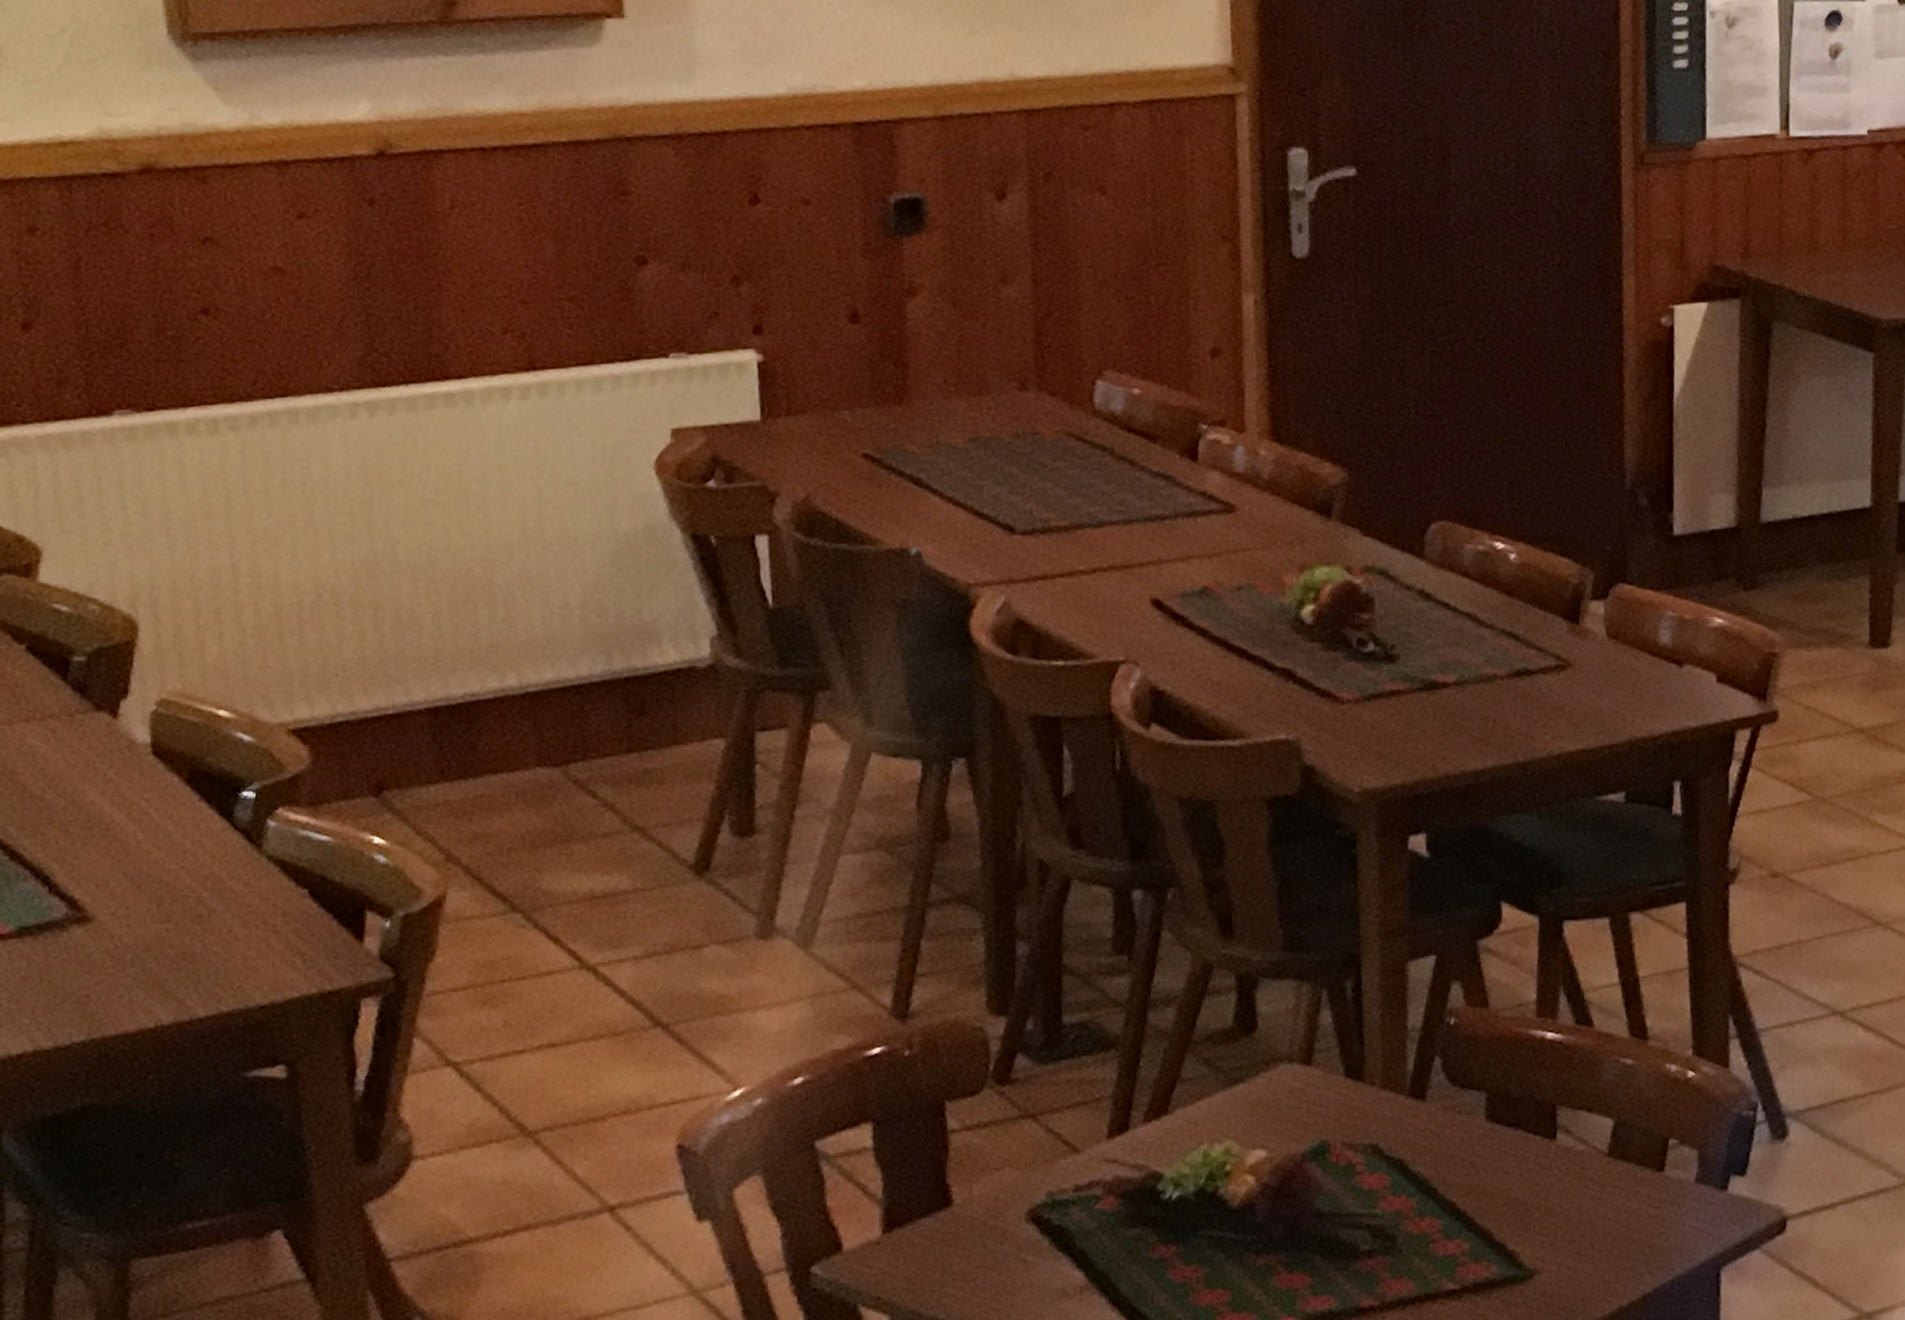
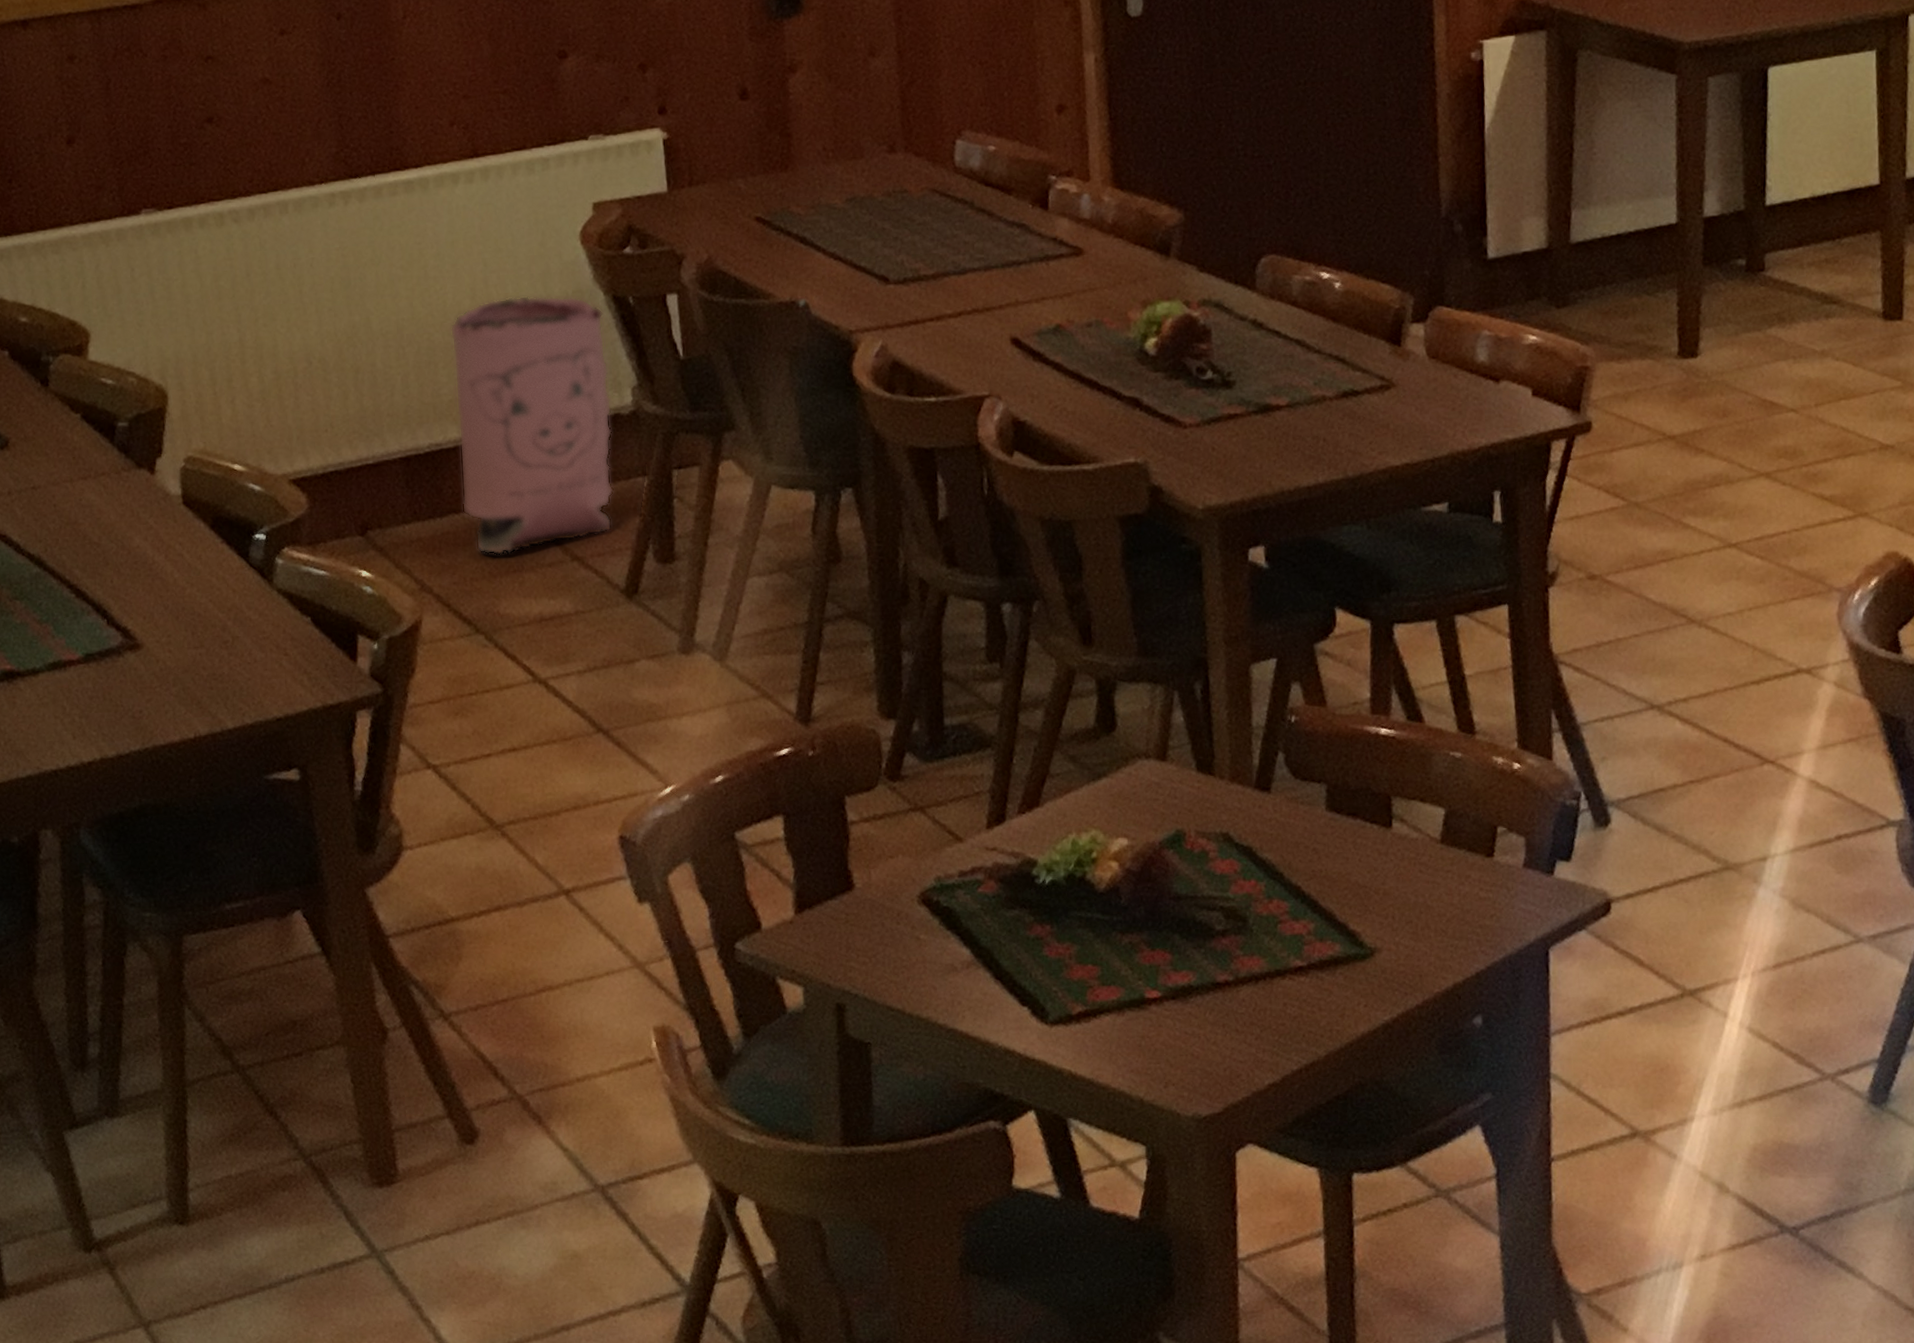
bag: none [493,529,686,823] -> present [450,295,614,555]

